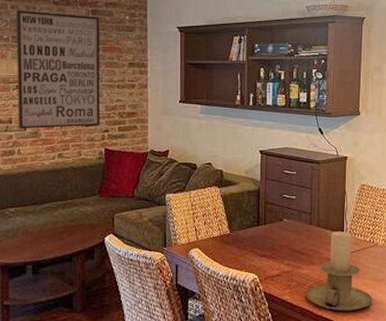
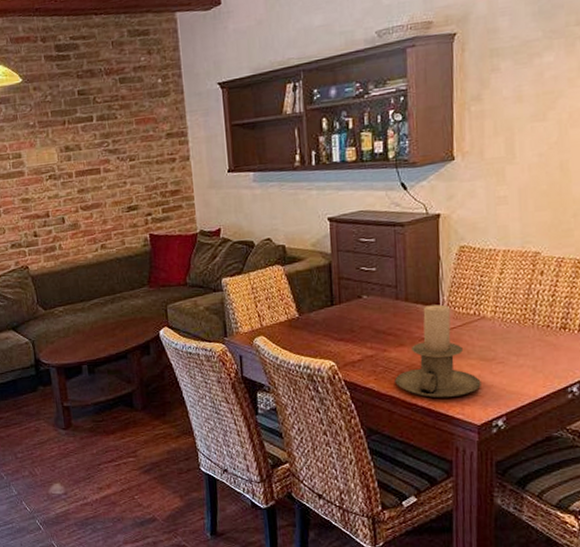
wall art: present [15,10,100,129] -> none [39,85,141,223]

